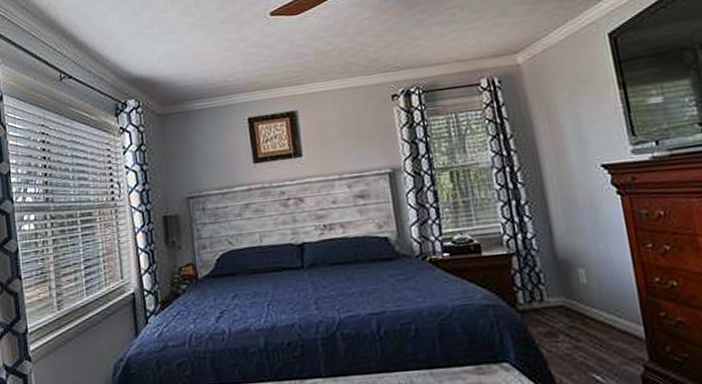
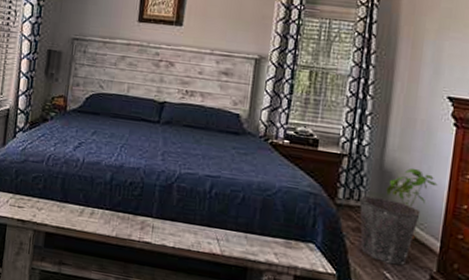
waste bin: none [542,291,614,365] -> present [359,196,421,265]
house plant: none [567,250,621,330] -> present [386,168,438,239]

